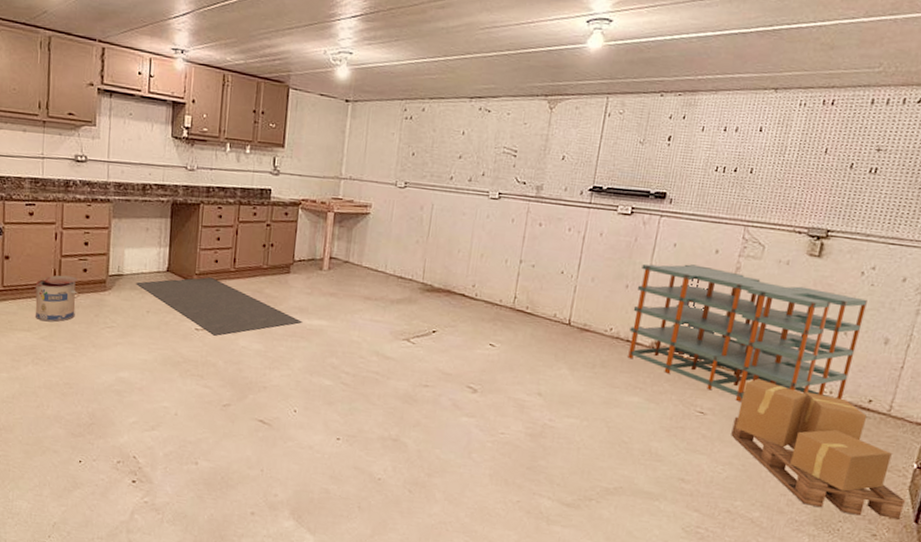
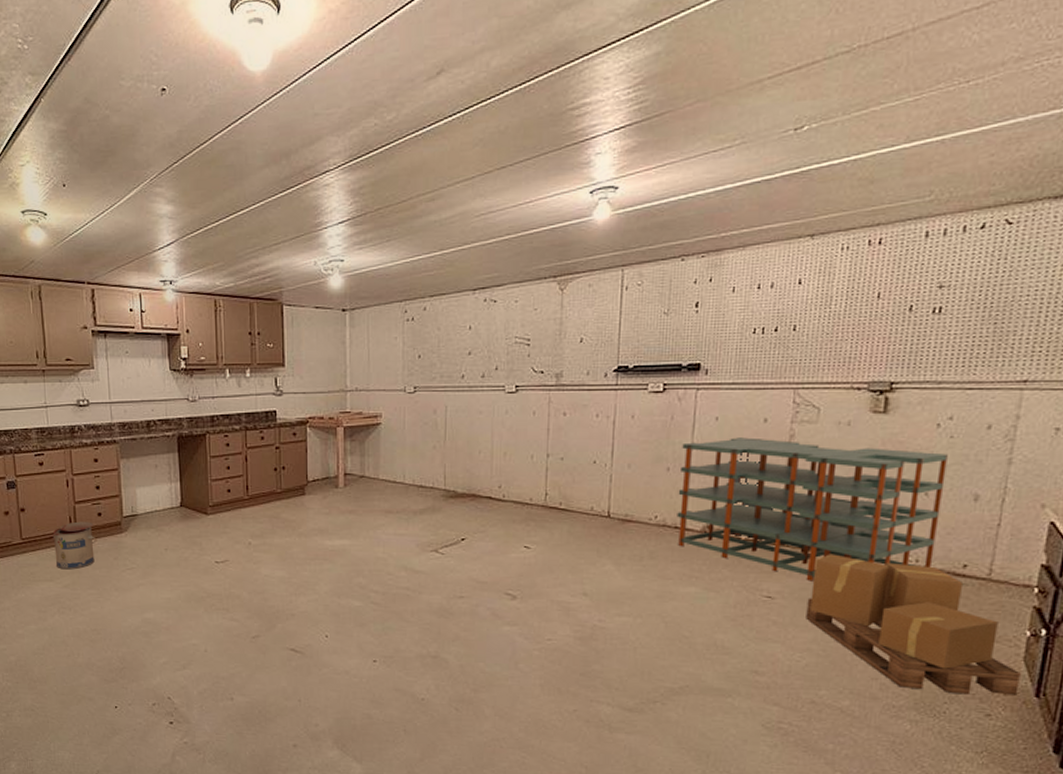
floor mat: present [136,277,302,336] -> none [151,508,323,567]

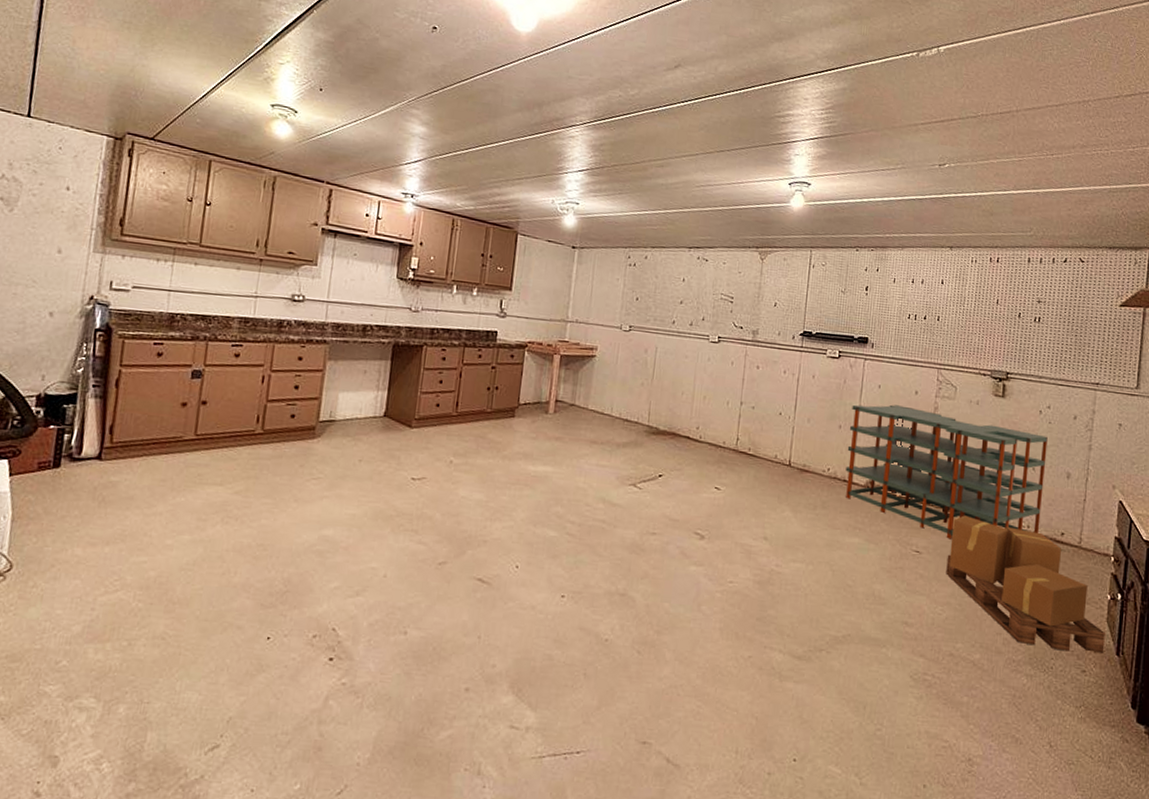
paint can: present [53,521,96,570] -> none [231,421,285,475]

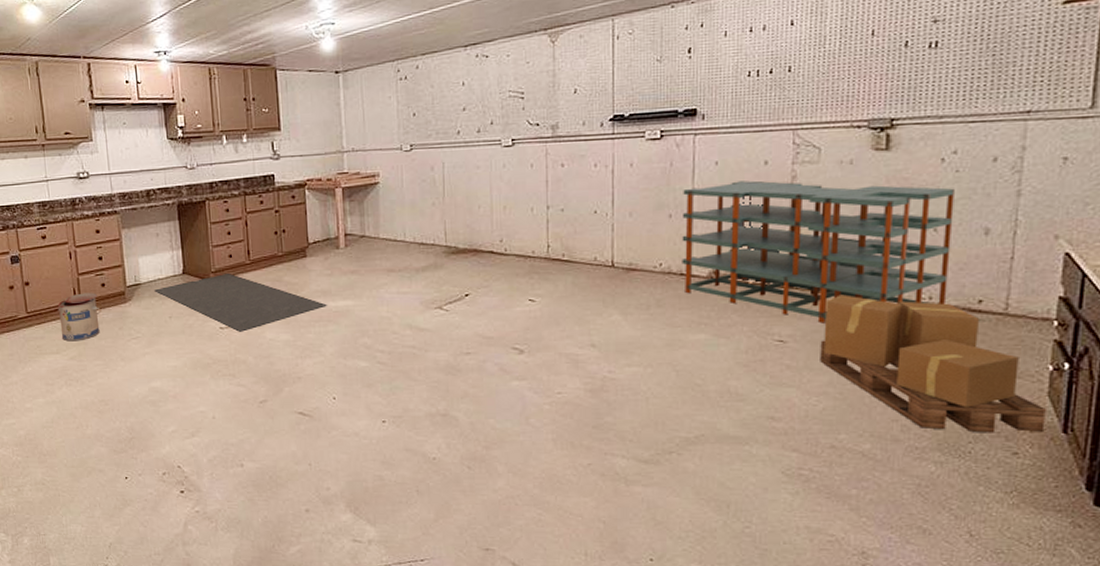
paint can: none [231,421,285,475] -> present [57,292,101,342]
floor mat: none [349,422,526,486] -> present [154,274,327,332]

